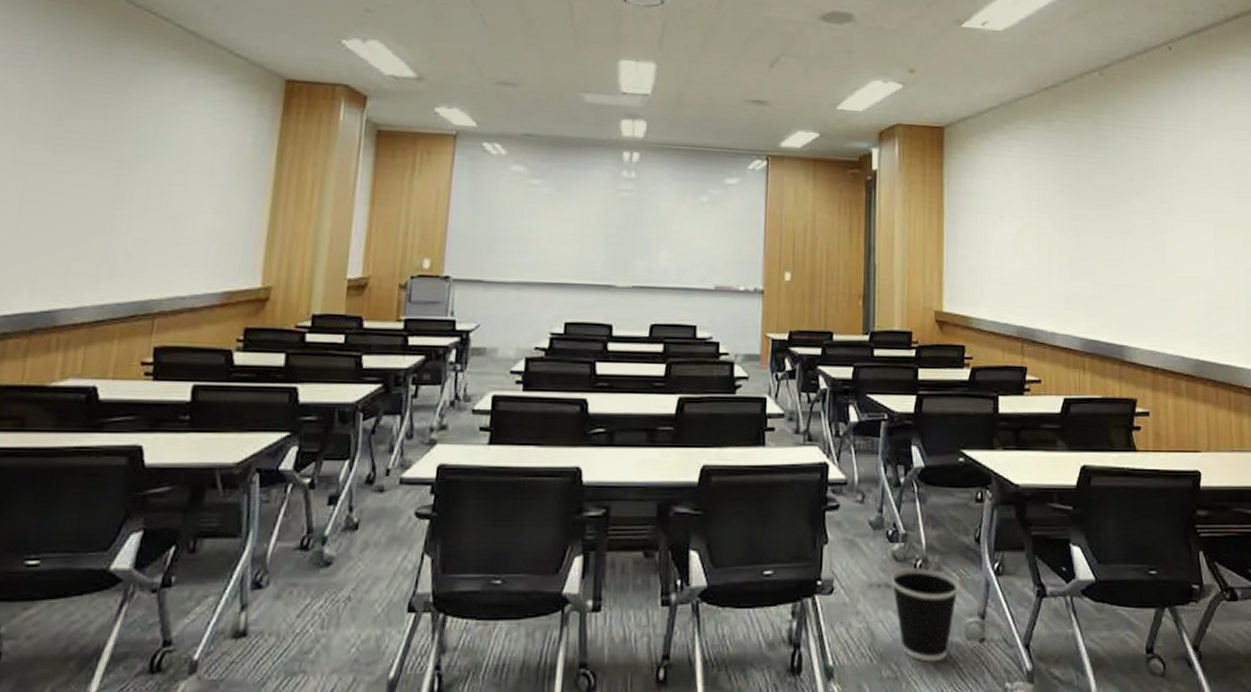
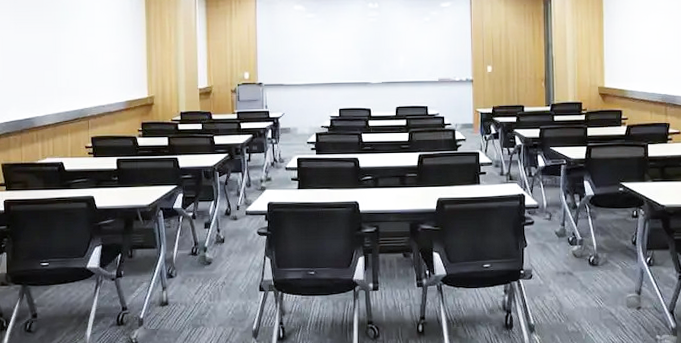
wastebasket: present [891,568,959,662] -> none [572,262,621,322]

